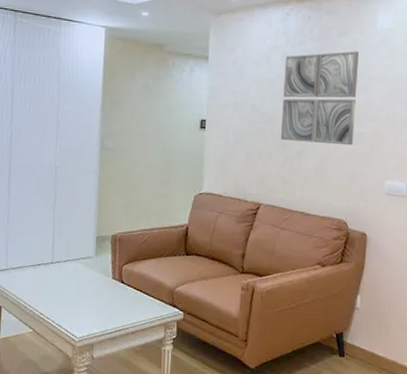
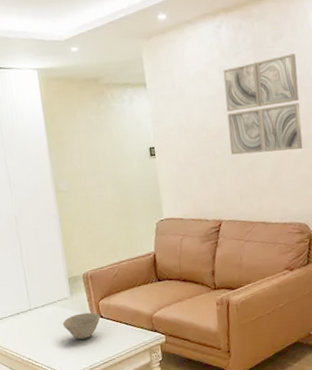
bowl: none [81,275,121,303] -> present [62,312,101,340]

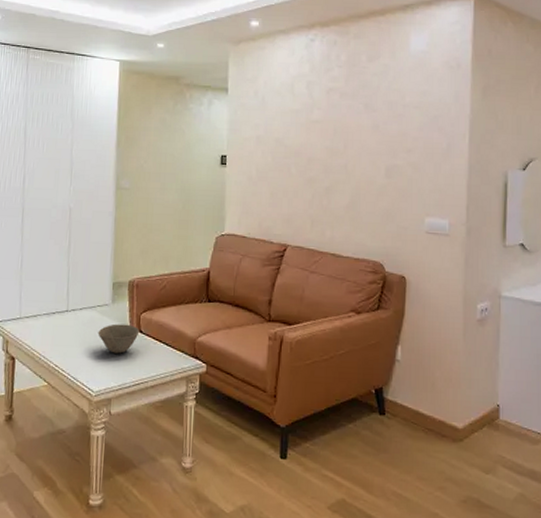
wall art: present [223,53,303,155] -> none [308,77,392,180]

